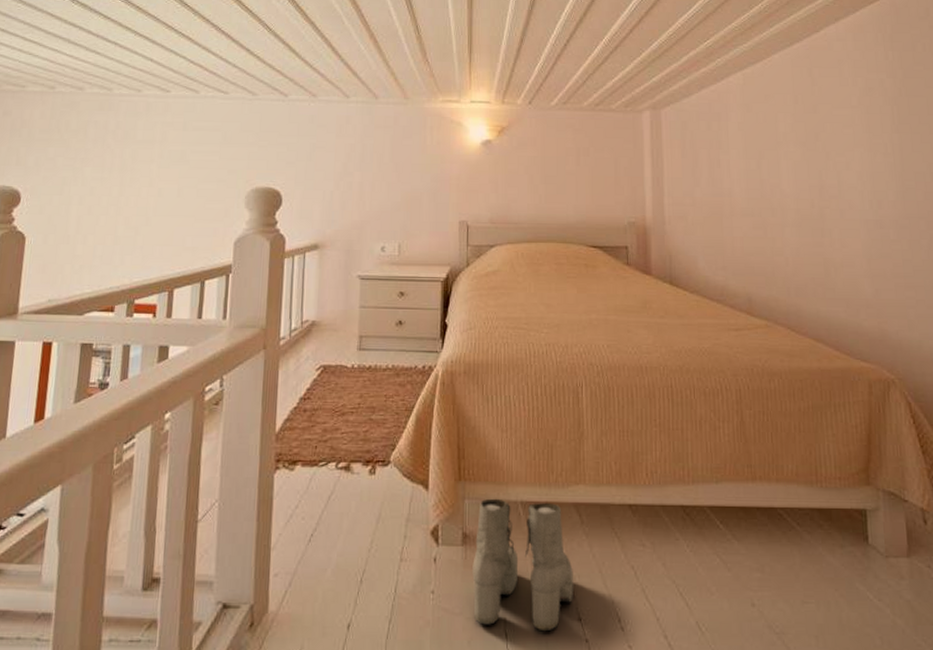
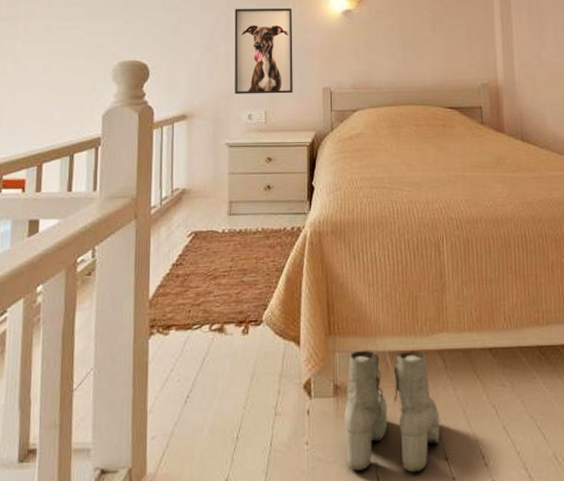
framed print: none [368,136,430,226] -> present [234,8,293,94]

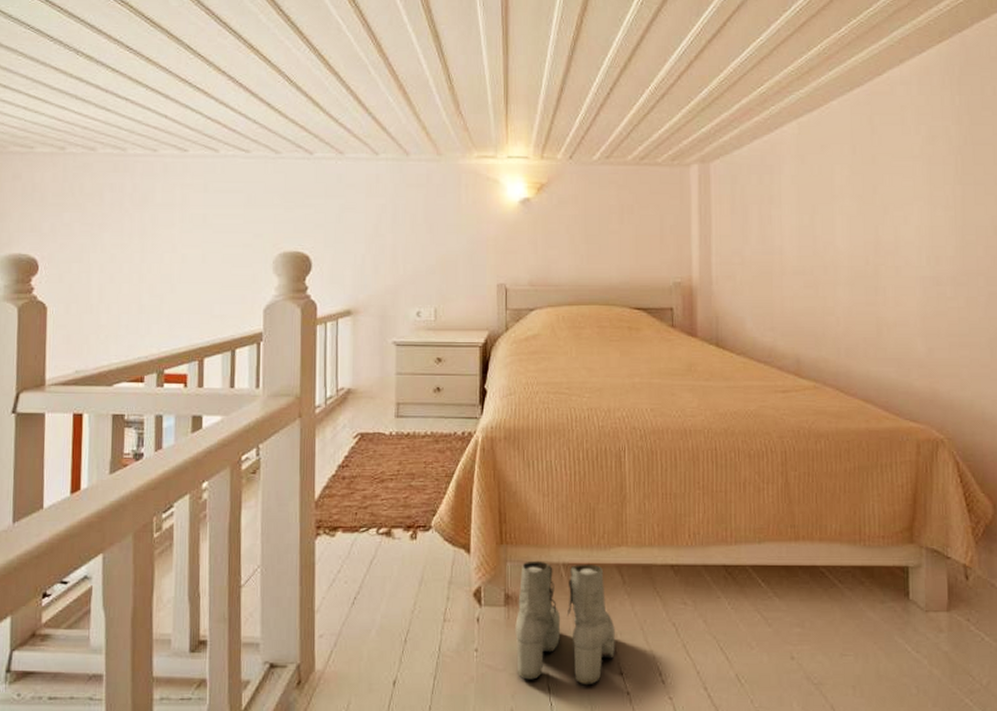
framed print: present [234,8,293,94] -> none [401,195,465,290]

